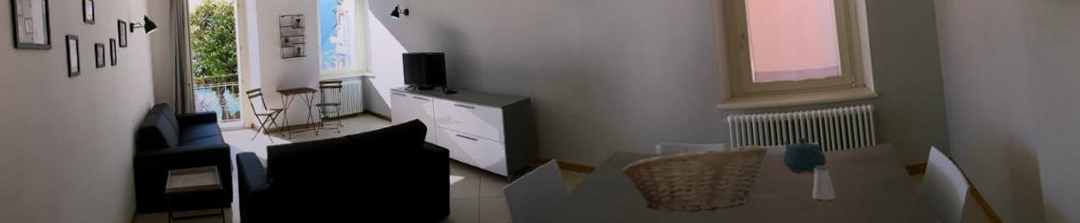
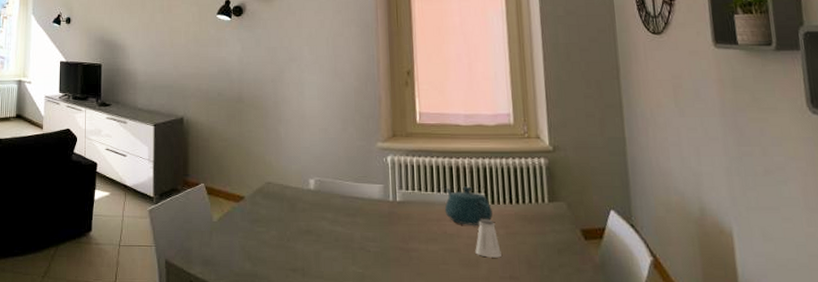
fruit basket: present [622,144,768,213] -> none [272,184,429,256]

